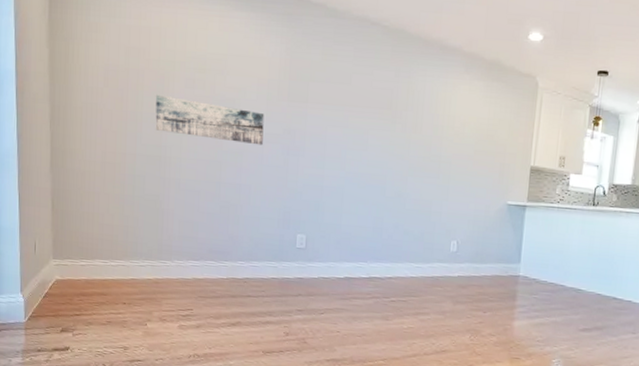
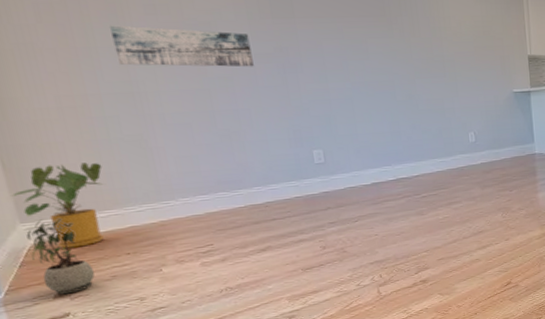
house plant: none [52,211,123,290] -> present [11,162,104,249]
potted plant: none [54,258,95,330] -> present [26,219,95,295]

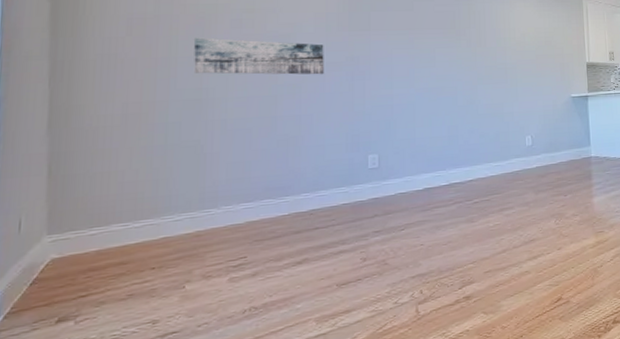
house plant: present [11,162,104,249] -> none [47,169,151,263]
potted plant: present [26,219,95,295] -> none [47,230,110,318]

